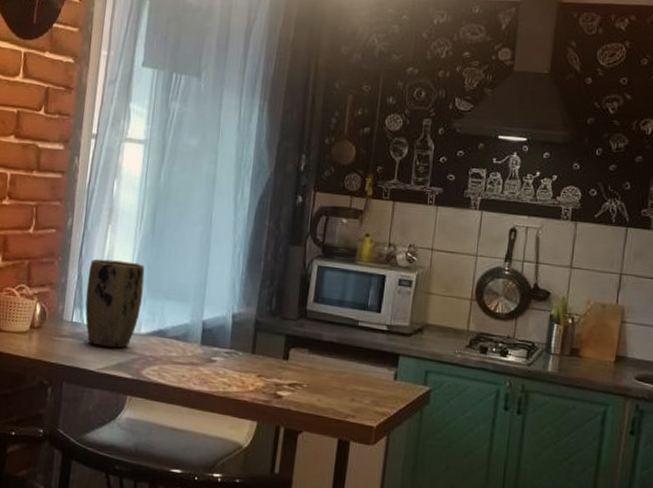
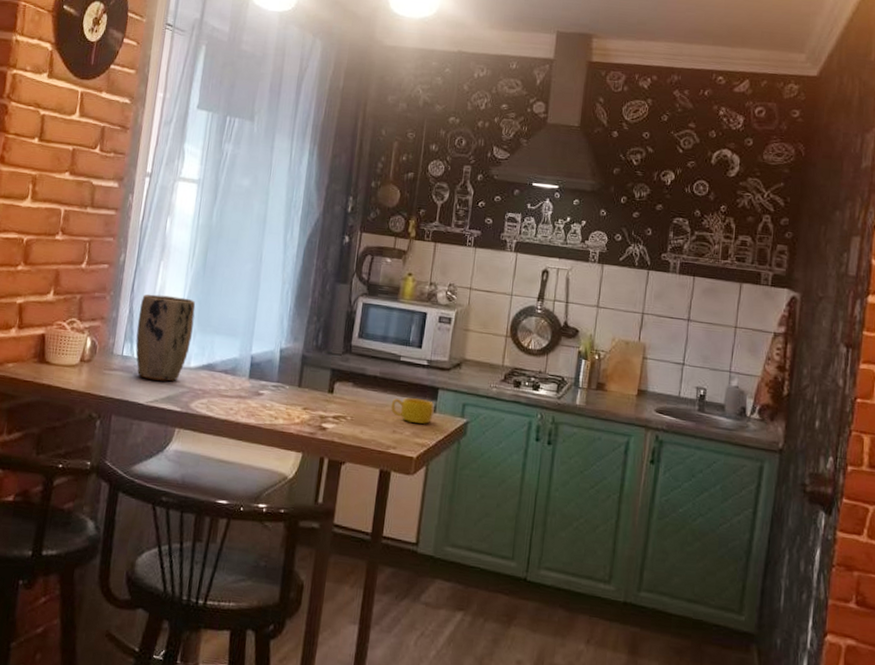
cup: none [348,364,395,392] -> present [390,397,434,424]

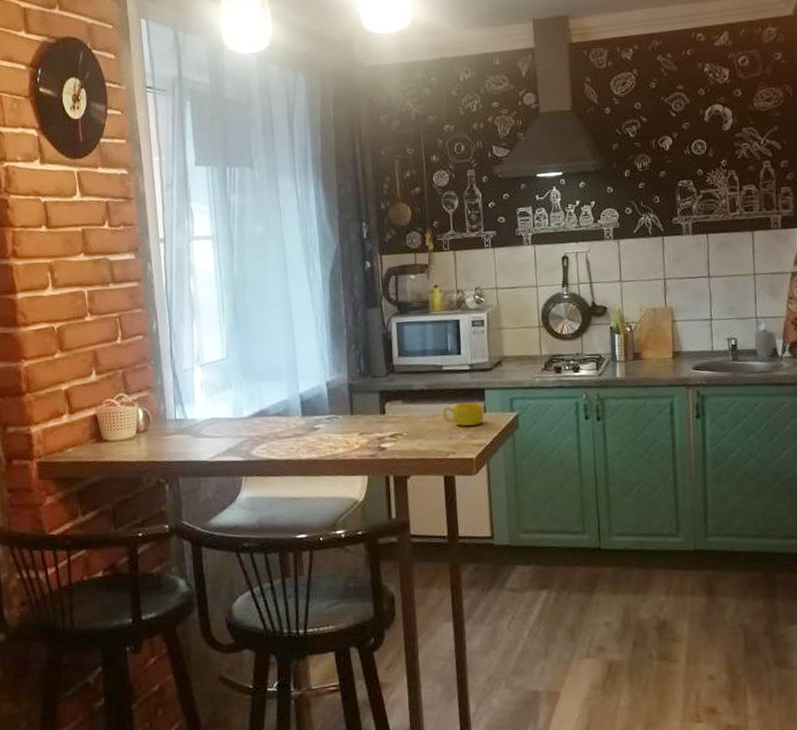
plant pot: present [135,294,196,382] -> none [182,352,239,437]

